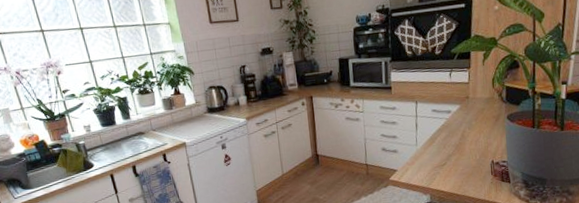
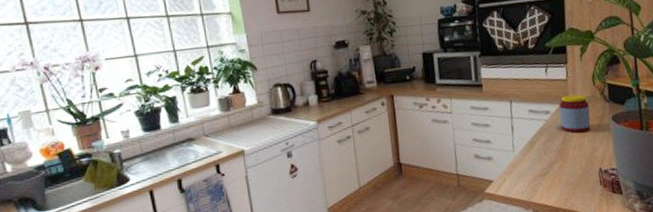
jar: none [459,95,488,130] -> present [559,94,591,133]

